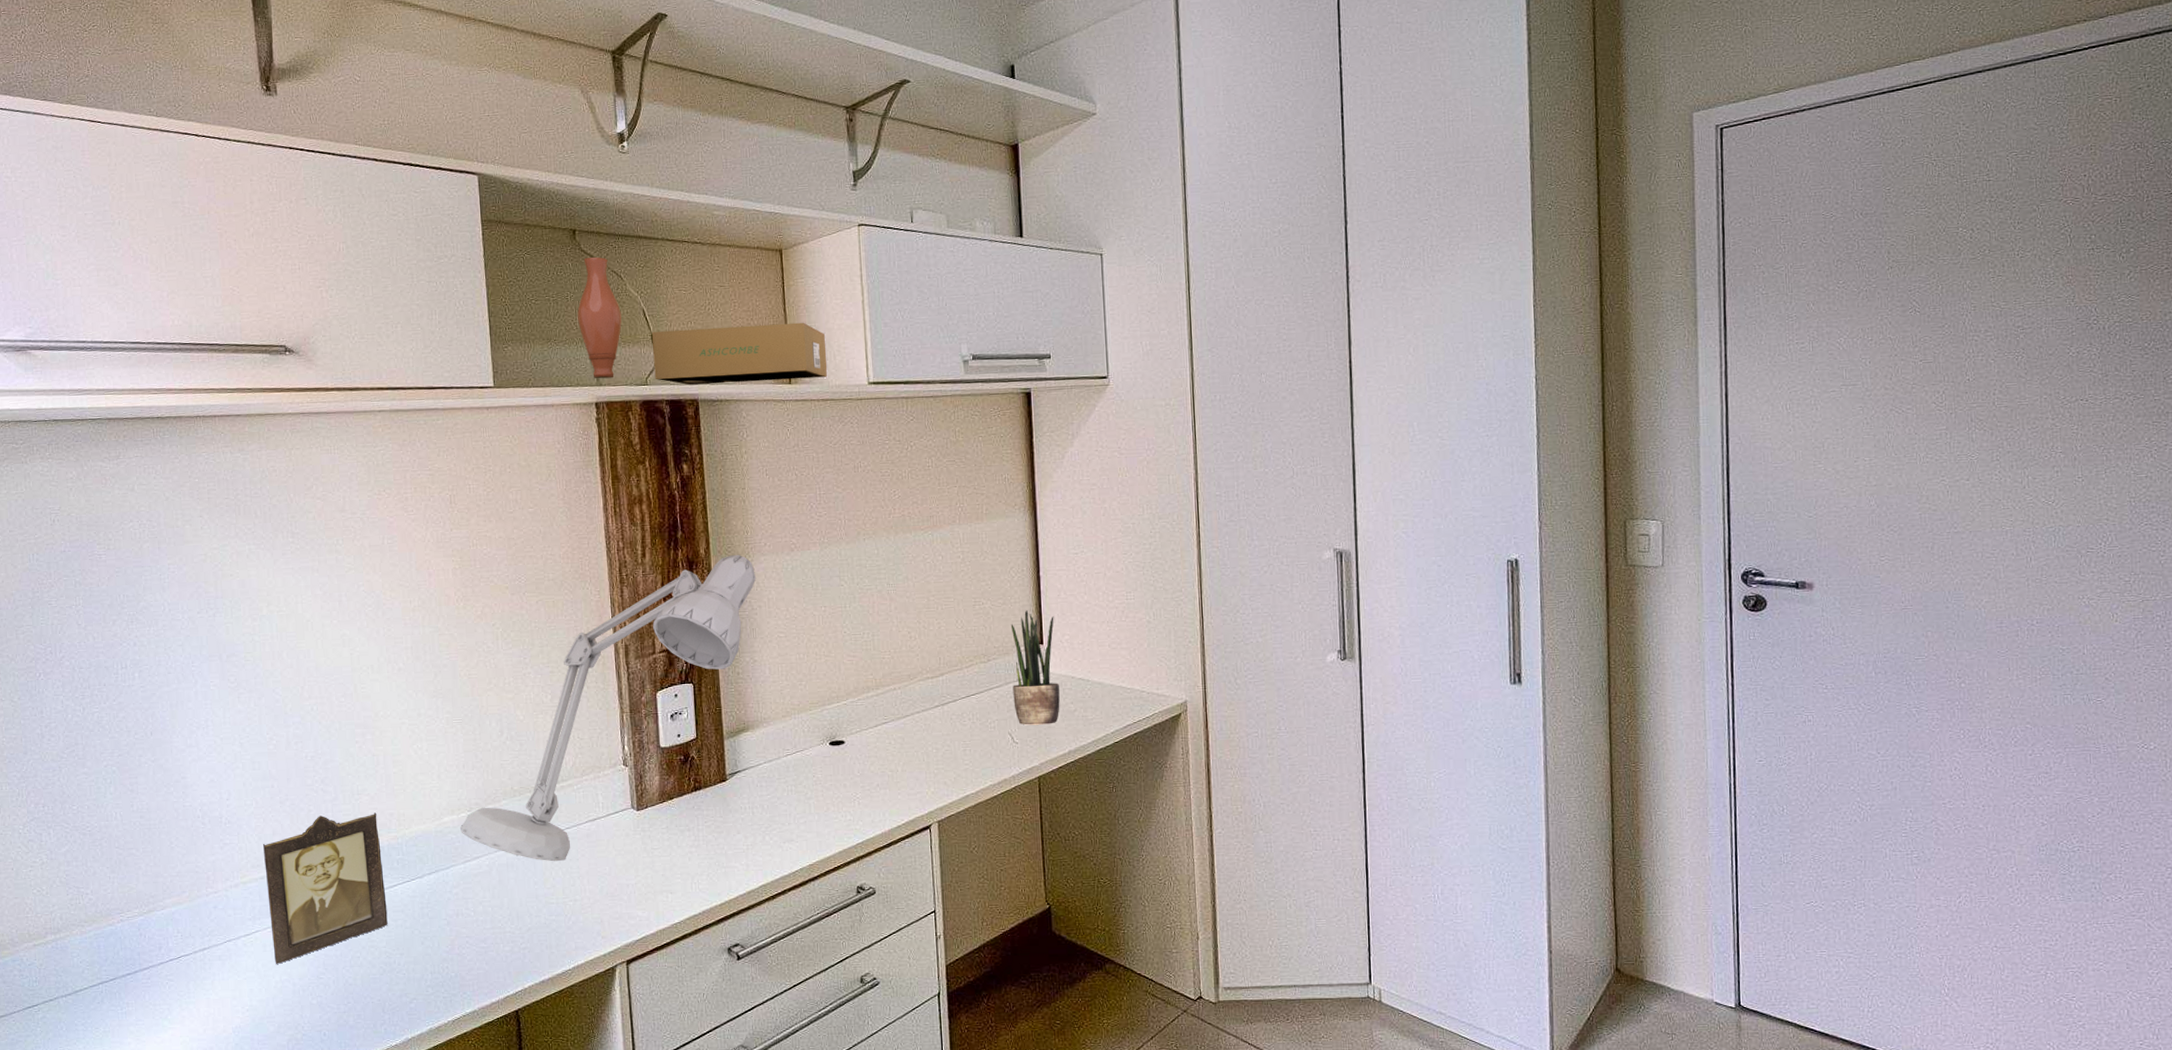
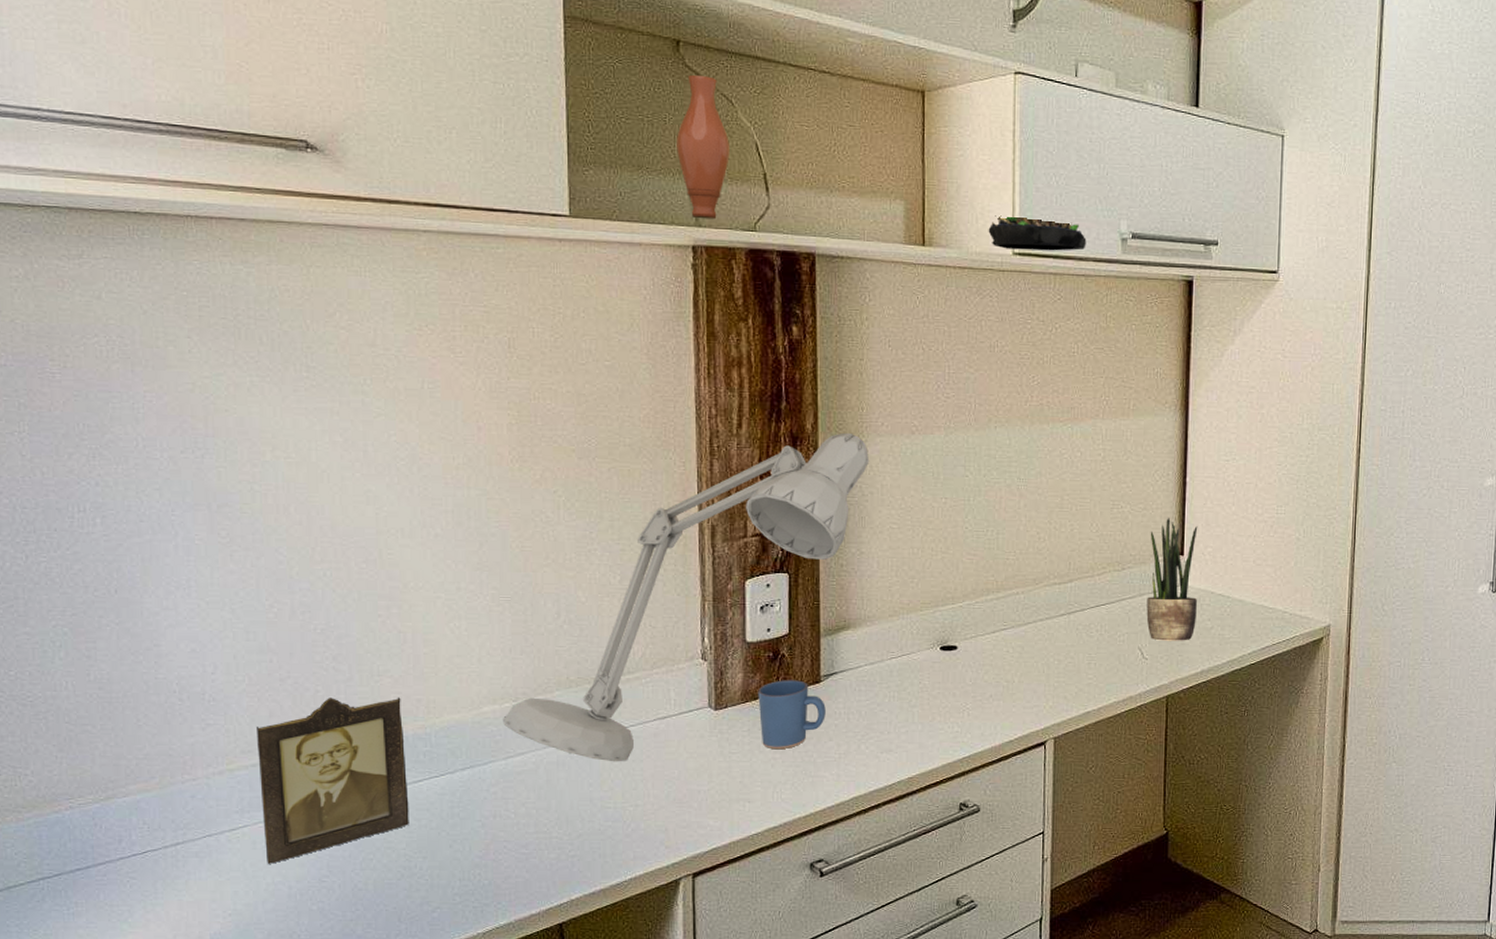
box: present [652,322,827,385] -> none [765,170,967,242]
mug: none [673,779,733,844] -> present [758,680,826,750]
succulent plant: none [845,351,933,380] -> present [988,215,1087,251]

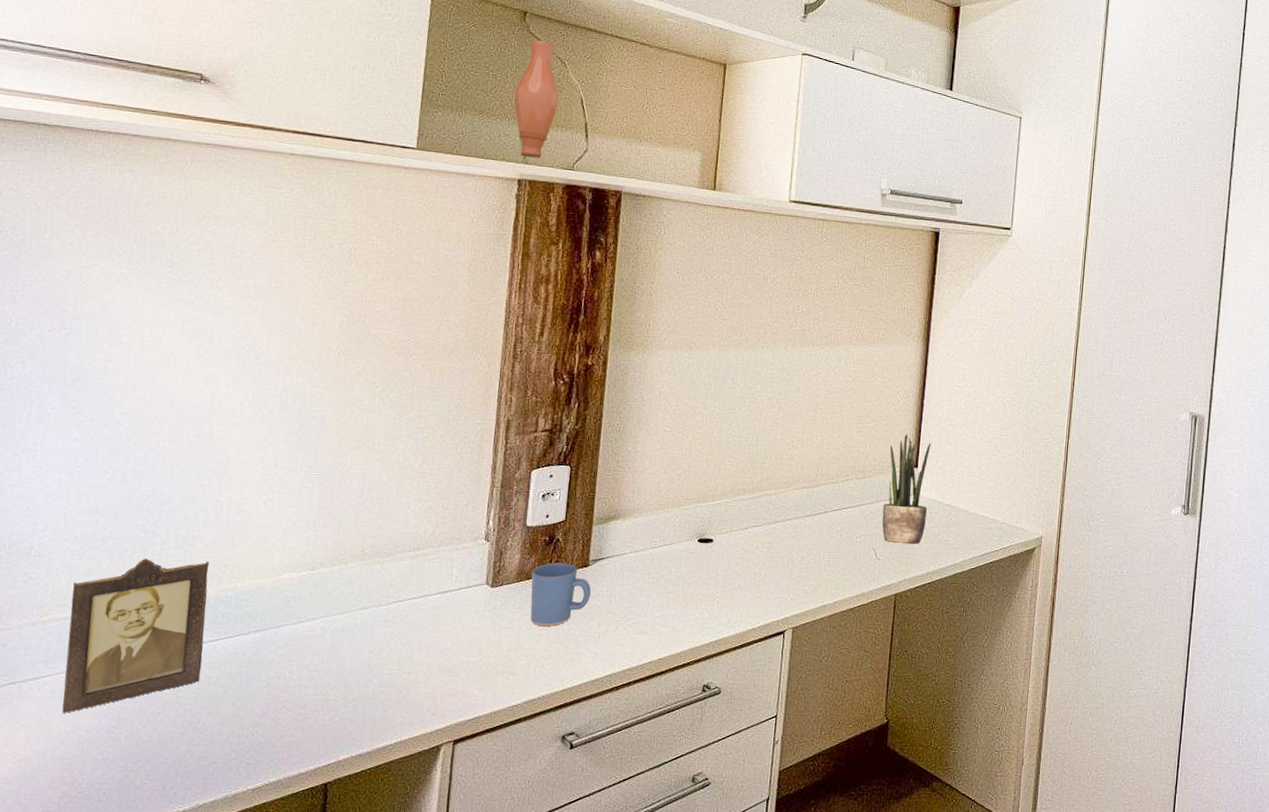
desk lamp: present [503,432,870,762] -> none [299,345,652,632]
succulent plant: present [988,215,1087,251] -> none [770,169,852,202]

